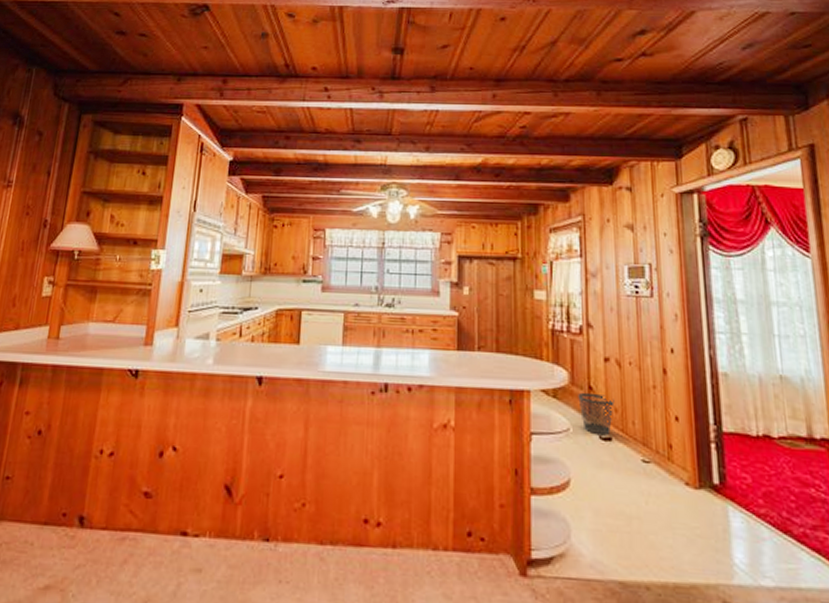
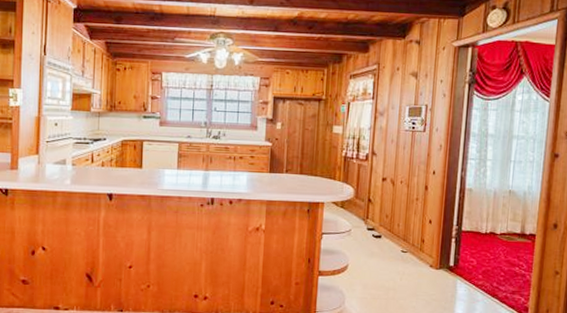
wastebasket: present [578,392,615,436] -> none [359,203,387,234]

